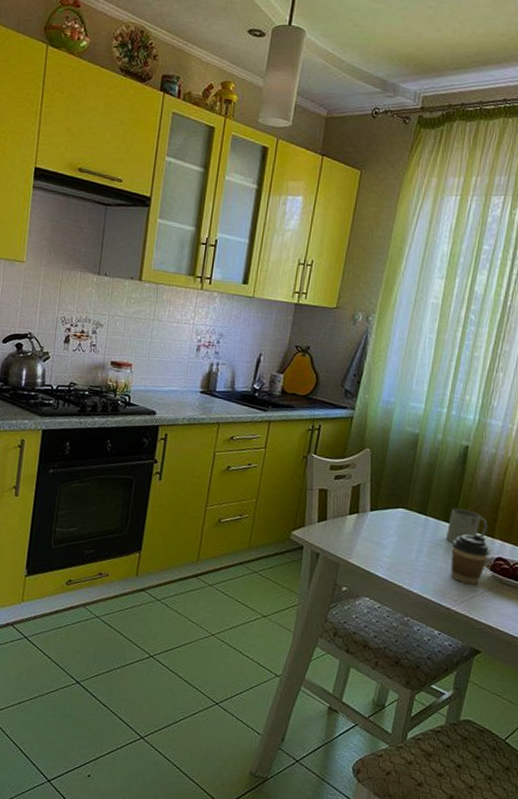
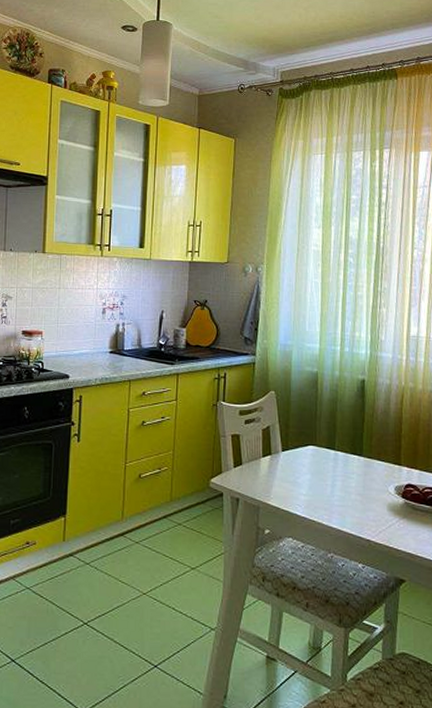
mug: present [446,508,488,543] -> none [356,440,393,474]
coffee cup: present [450,533,491,585] -> none [363,463,399,514]

